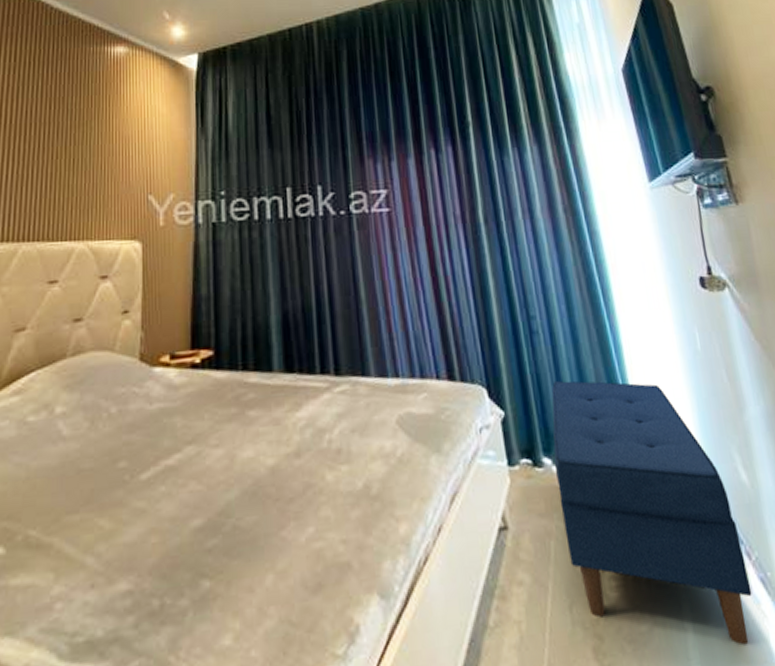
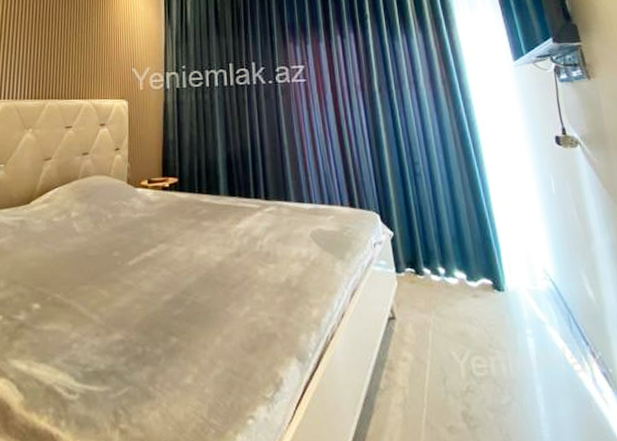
bench: present [551,380,752,646] -> none [431,211,596,423]

